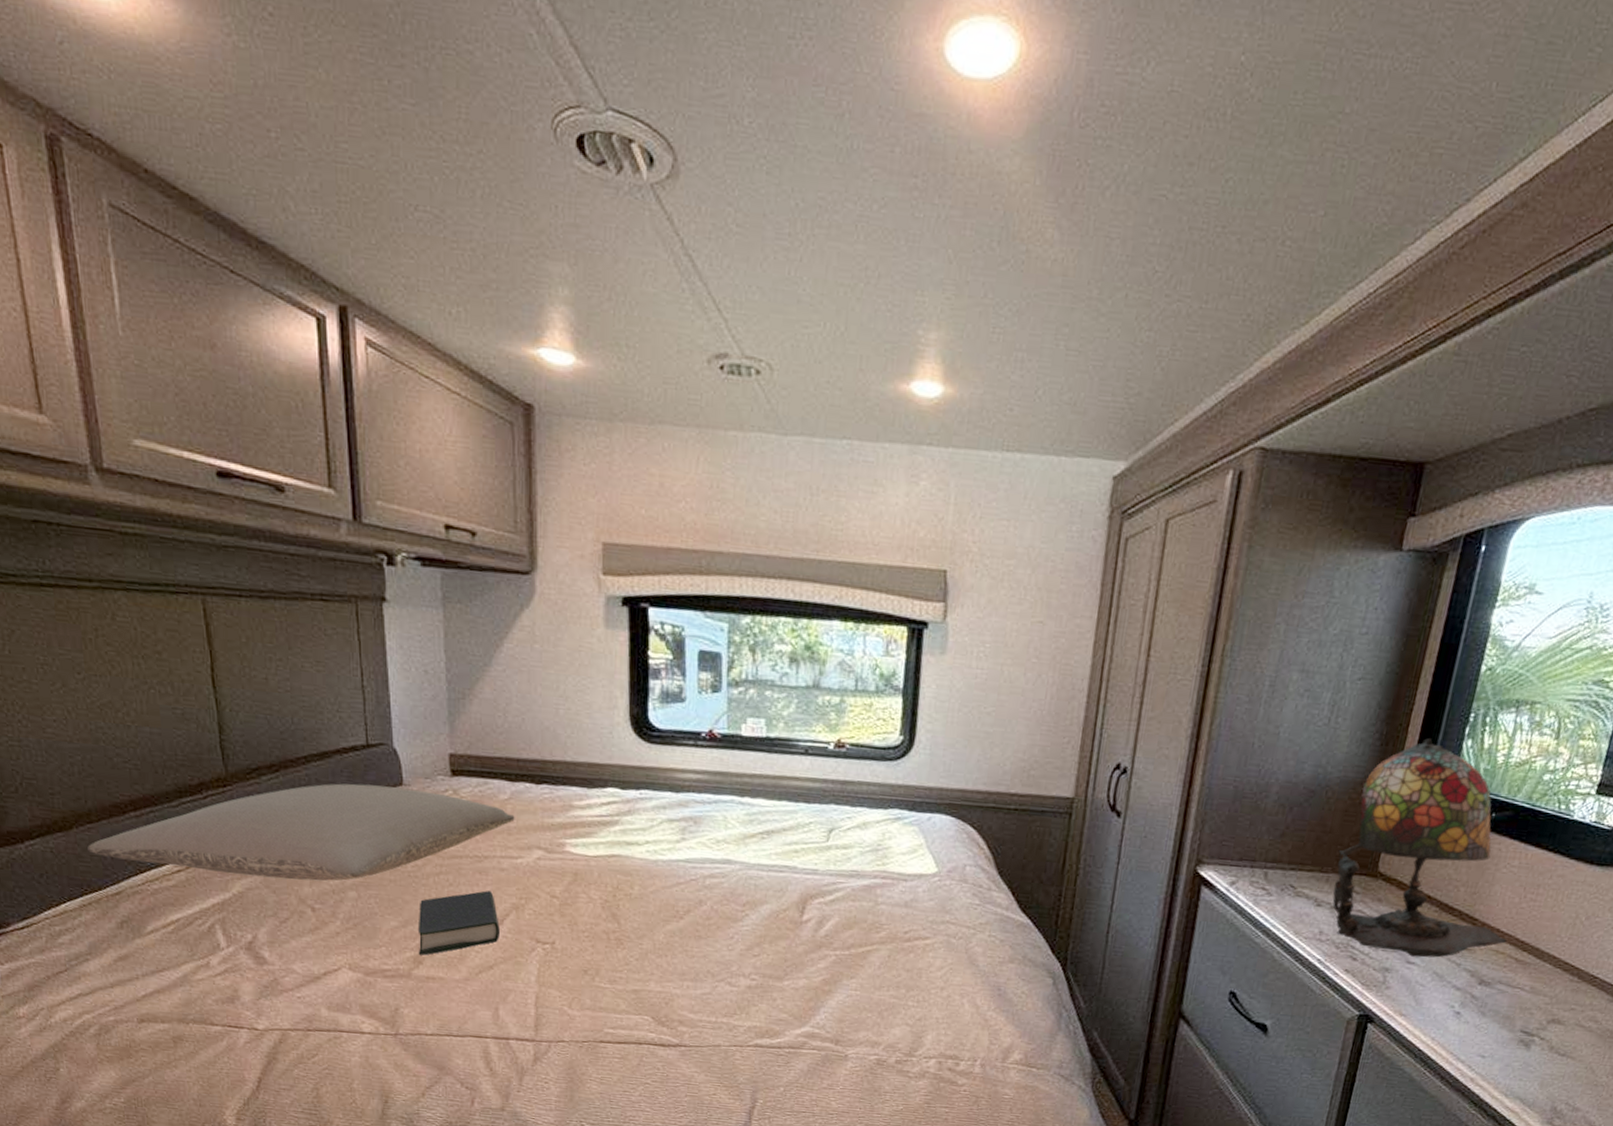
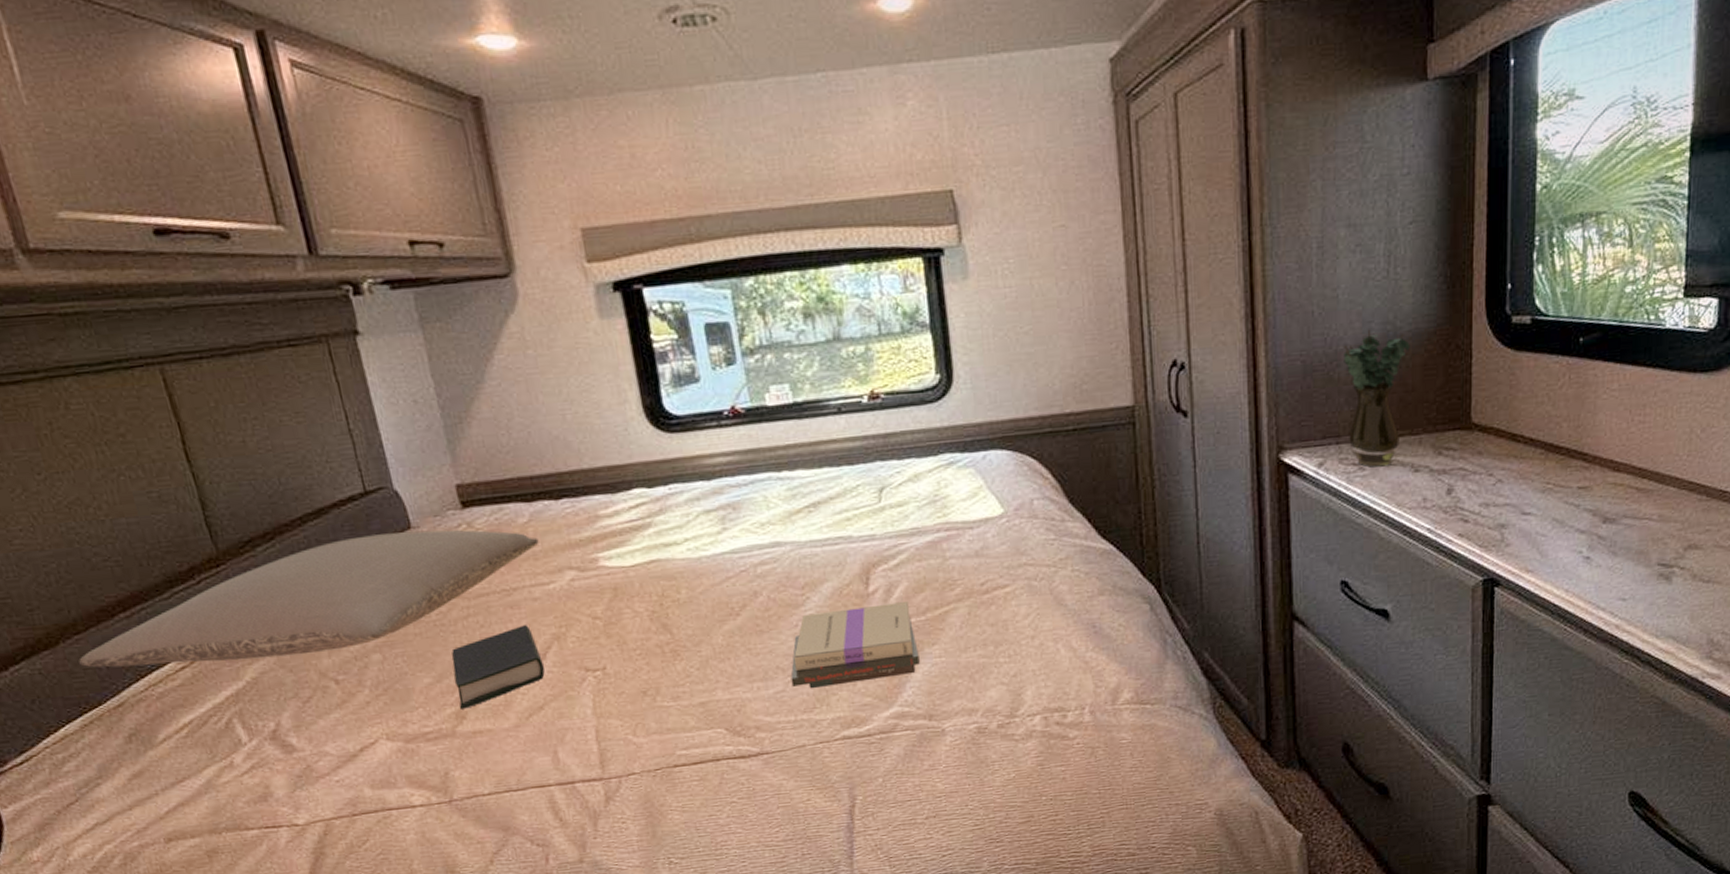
books: none [718,929,838,1001] -> present [790,602,920,689]
vase: none [1262,769,1336,896] -> present [1344,329,1410,467]
table lamp: present [1332,737,1508,958] -> none [1425,270,1624,507]

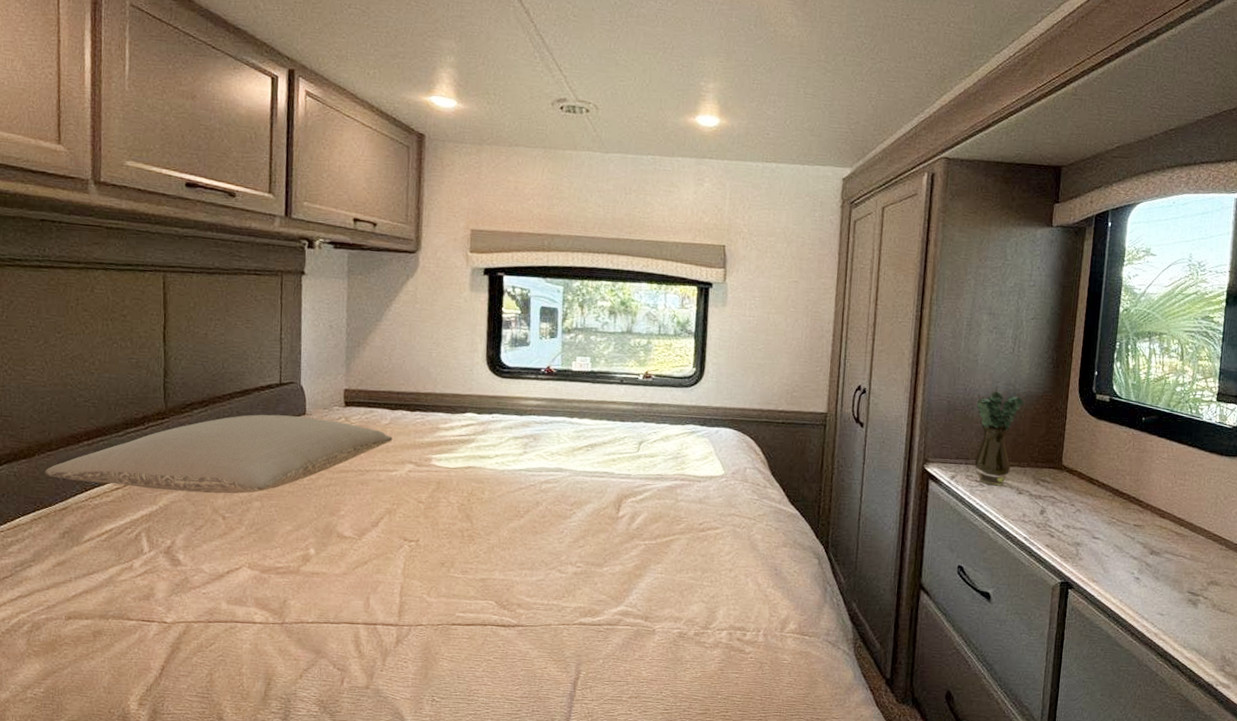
book: present [451,625,545,709] -> none [307,498,375,554]
books: present [790,602,920,689] -> none [550,525,647,583]

